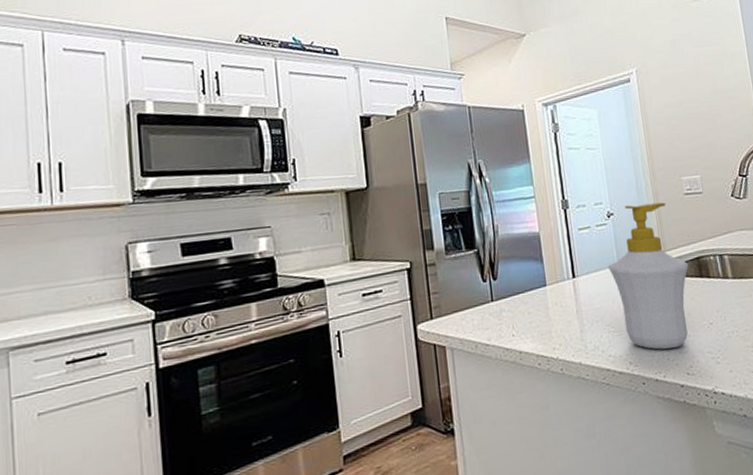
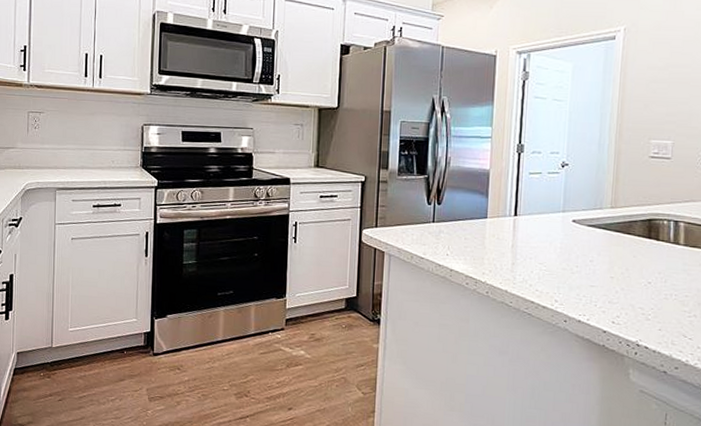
soap bottle: present [608,202,689,350] -> none [552,159,638,297]

